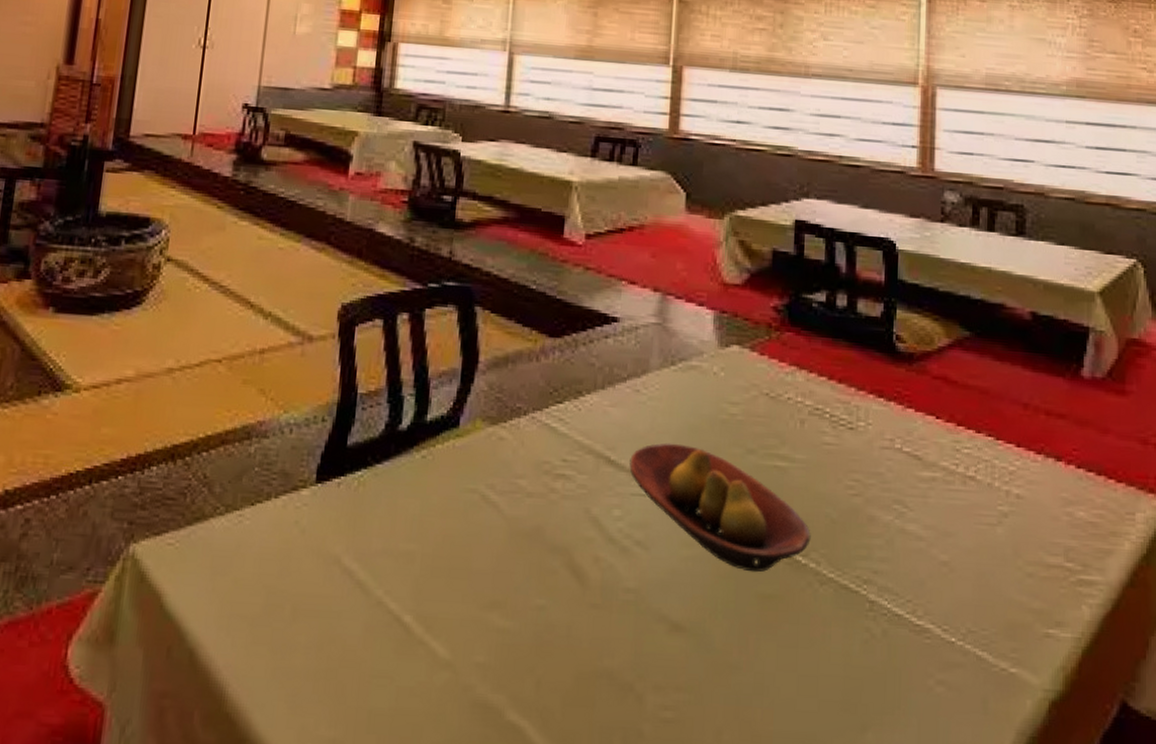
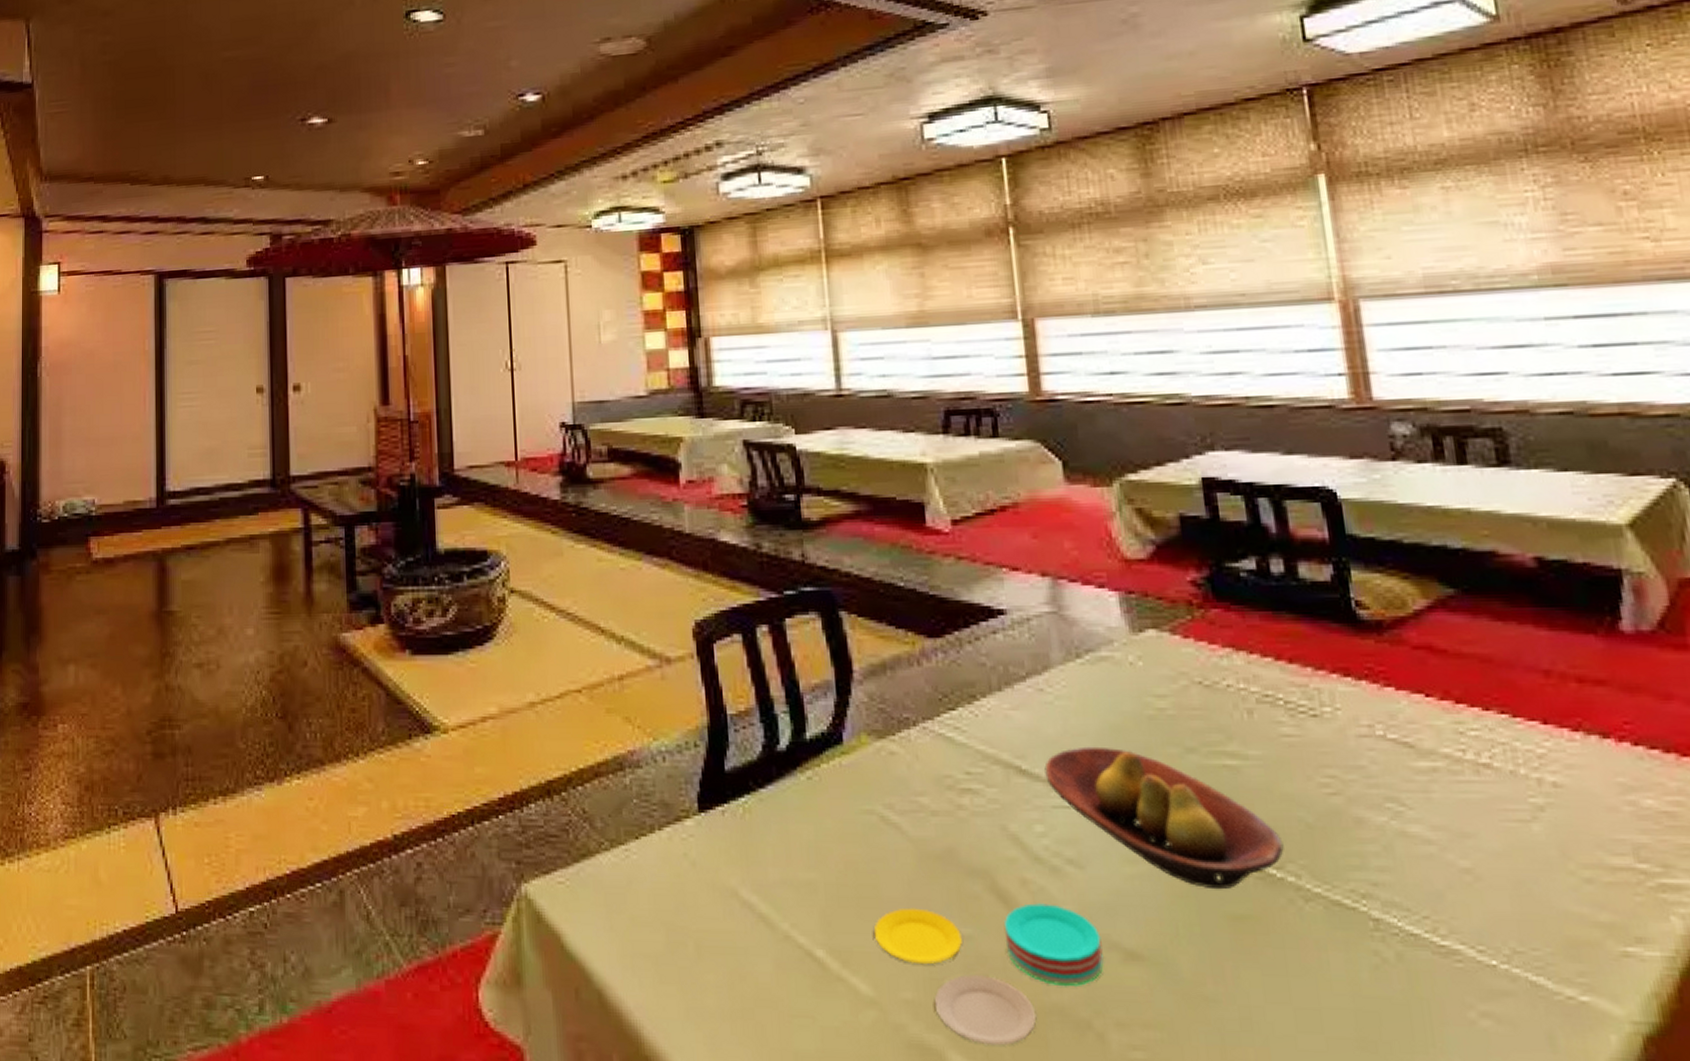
plate: none [460,578,653,706] -> present [874,903,1105,1046]

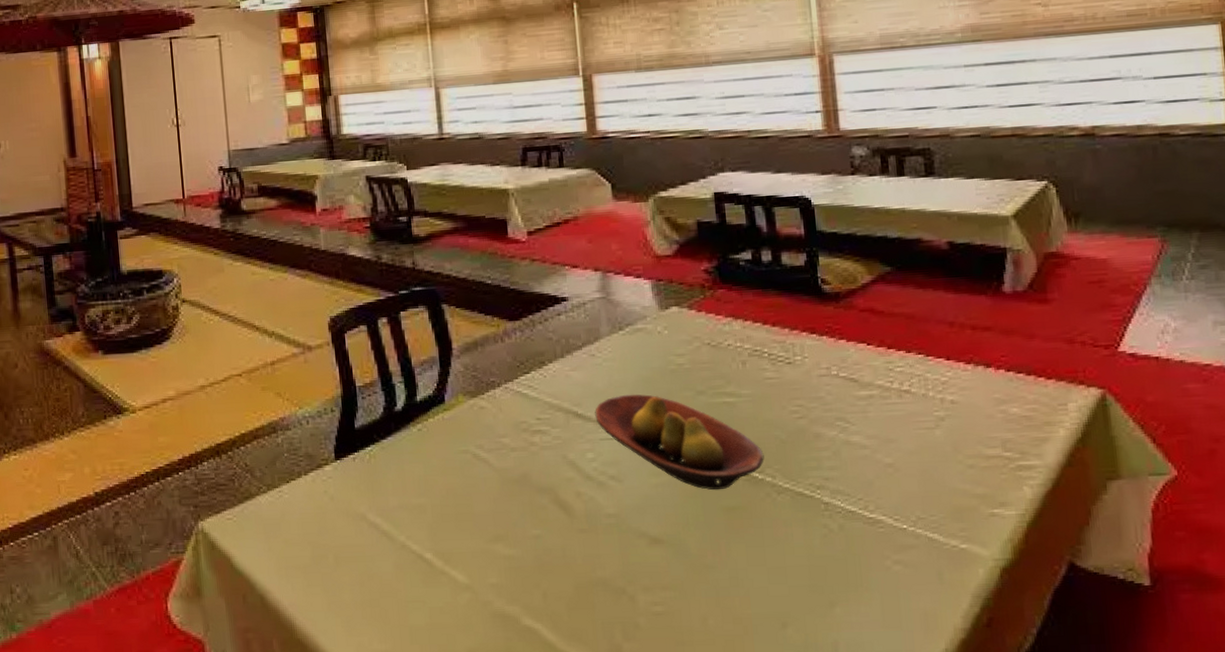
plate: present [874,903,1105,1046] -> none [469,508,636,611]

